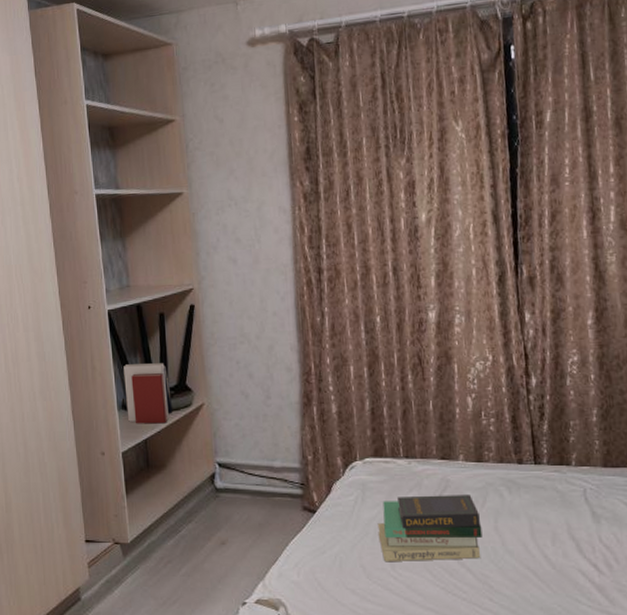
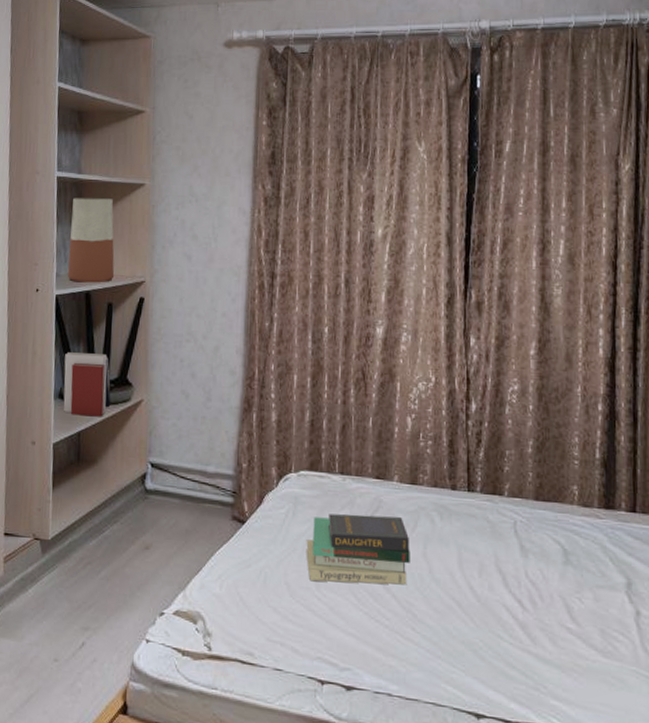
vase: none [114,210,163,296] -> present [68,197,115,283]

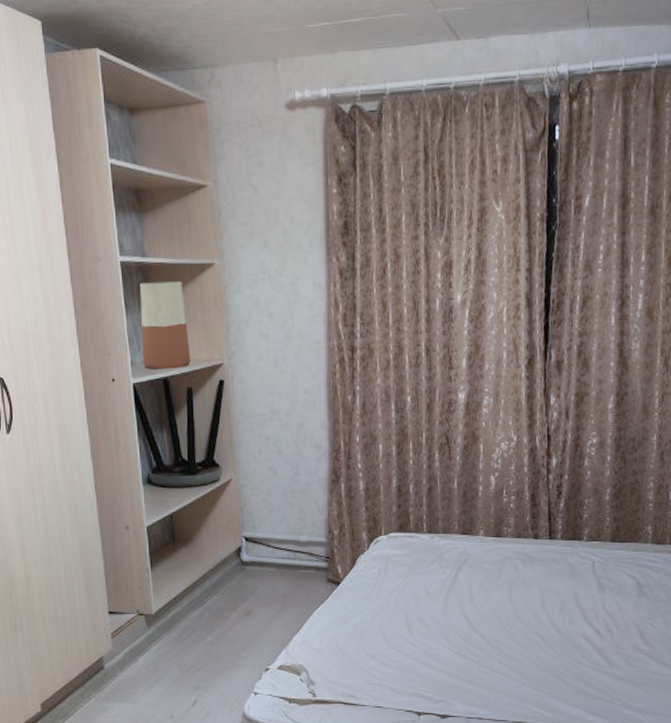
books: present [63,352,111,417] -> none [149,438,200,499]
books: present [306,514,410,585] -> none [398,567,497,629]

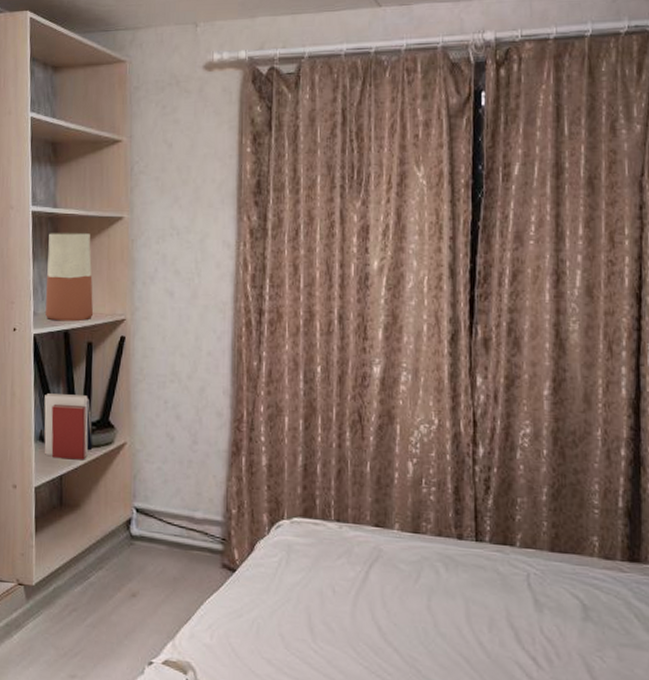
books: none [149,438,200,499] -> present [44,393,93,460]

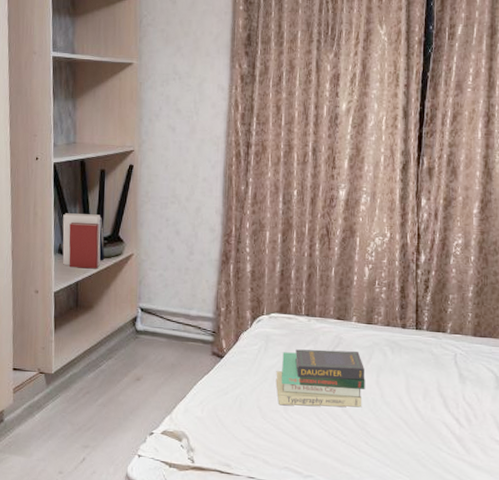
vase: present [45,232,94,322] -> none [64,75,106,152]
books: none [301,563,413,639] -> present [276,349,365,408]

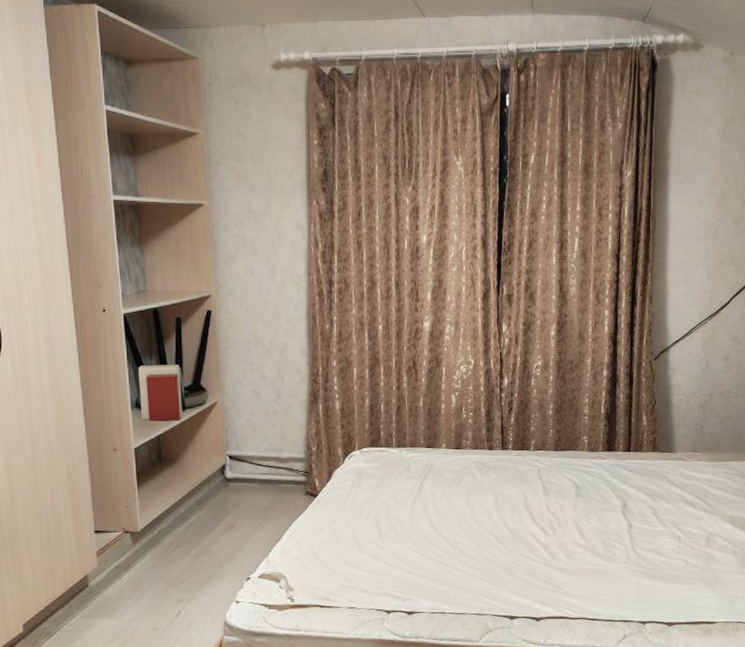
books: present [276,349,365,408] -> none [370,476,457,535]

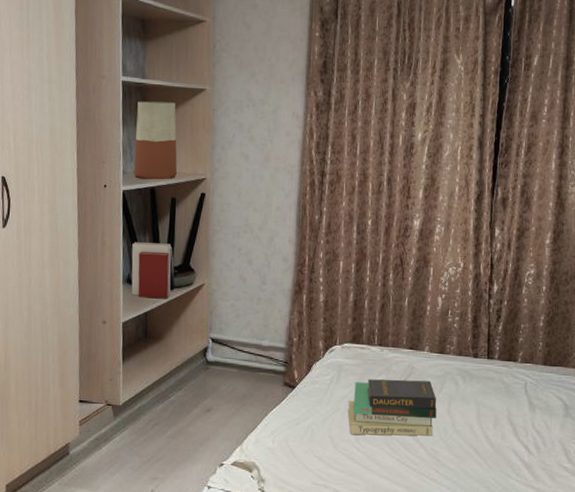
vase: none [132,218,181,301] -> present [134,100,178,180]
books: none [370,476,457,535] -> present [347,379,437,436]

